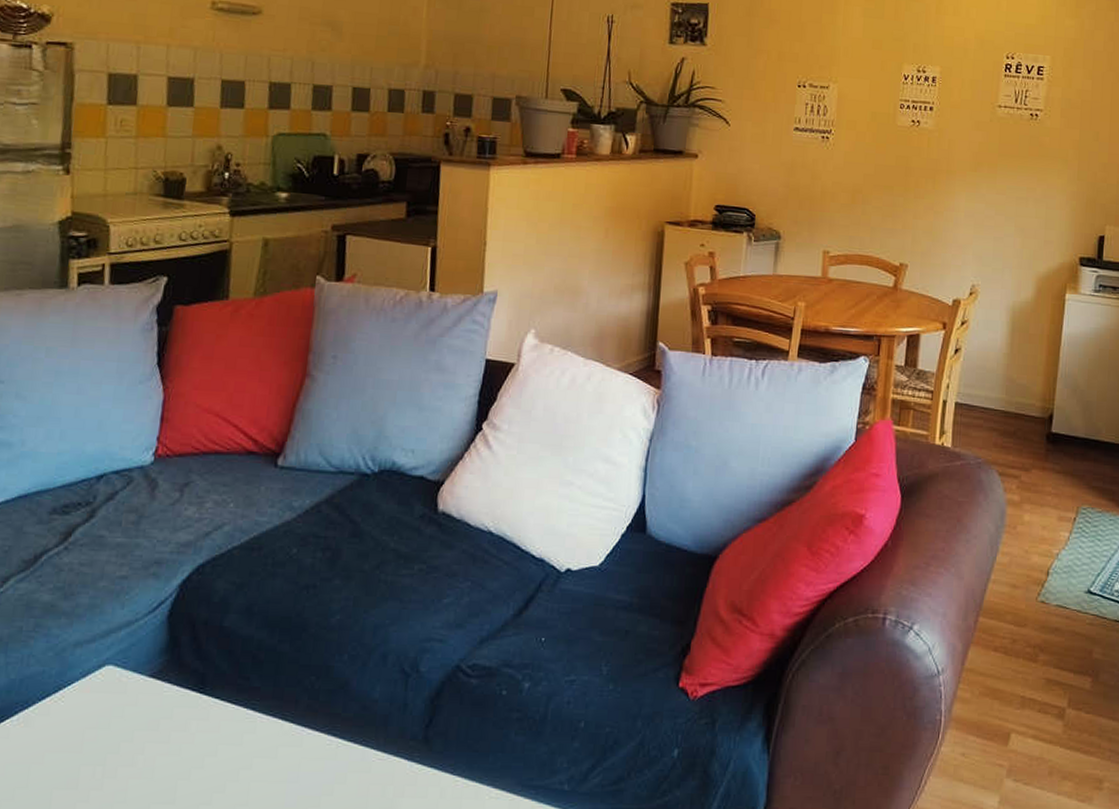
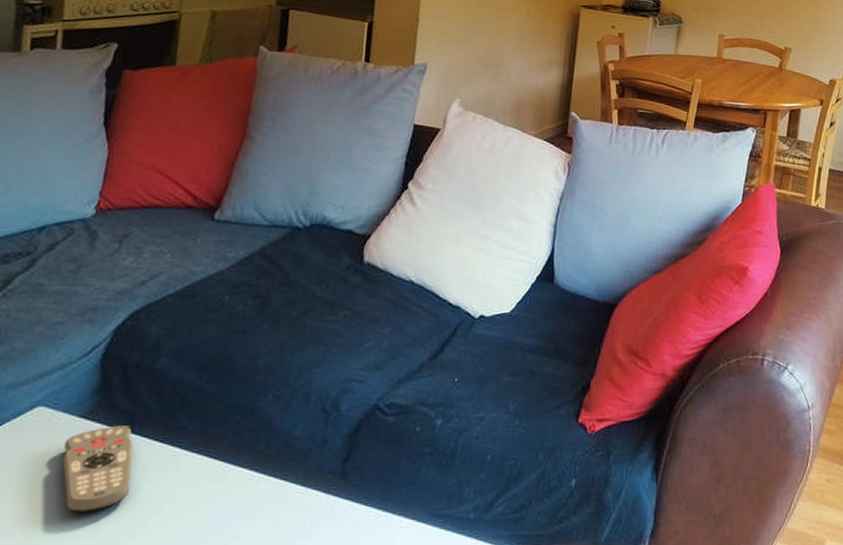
remote control: none [134,686,206,777] -> present [62,425,133,513]

